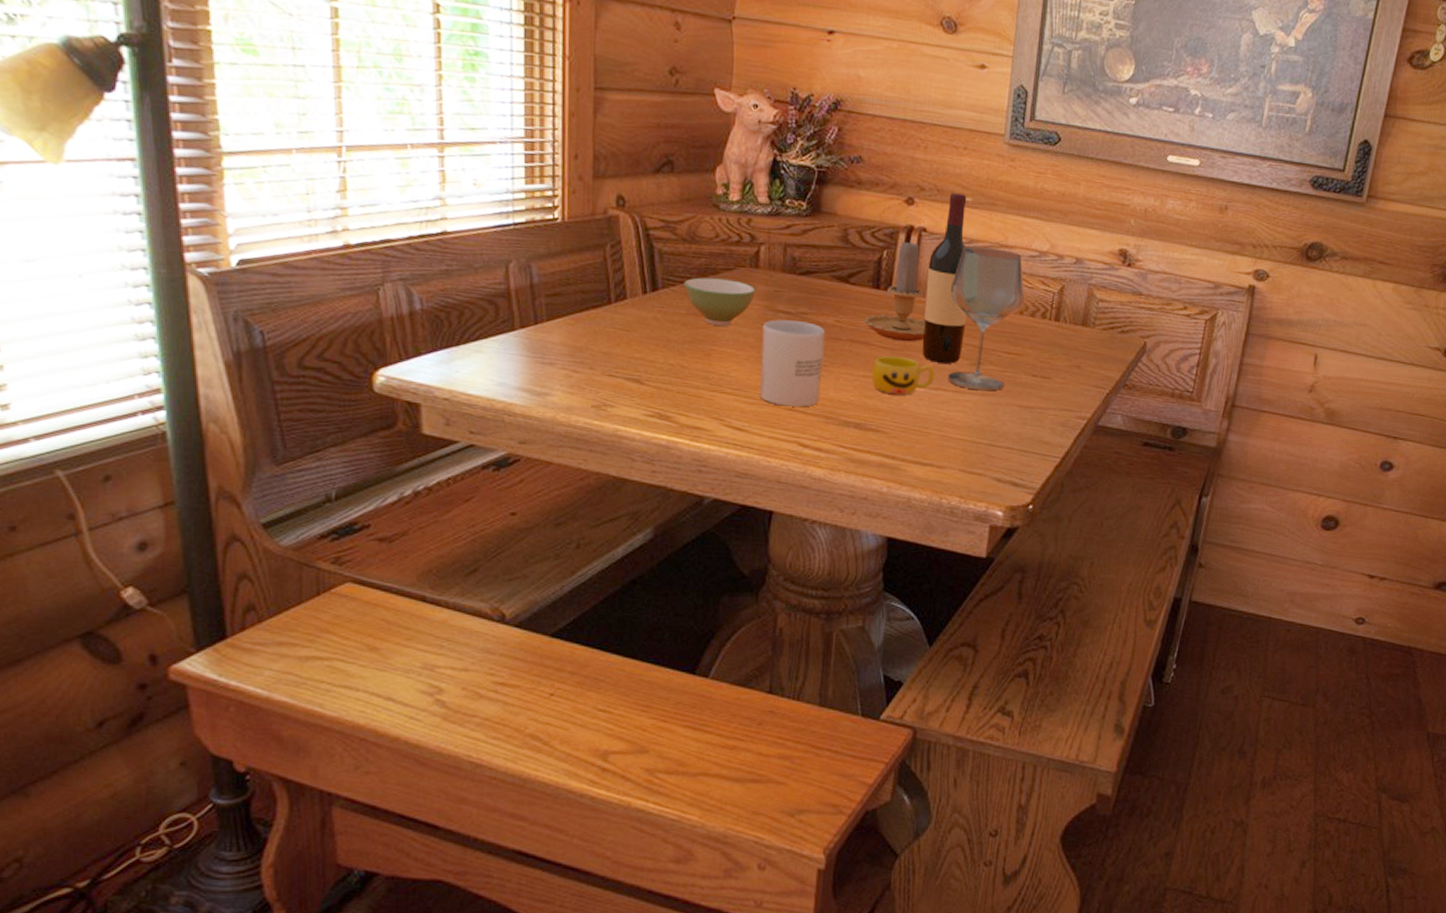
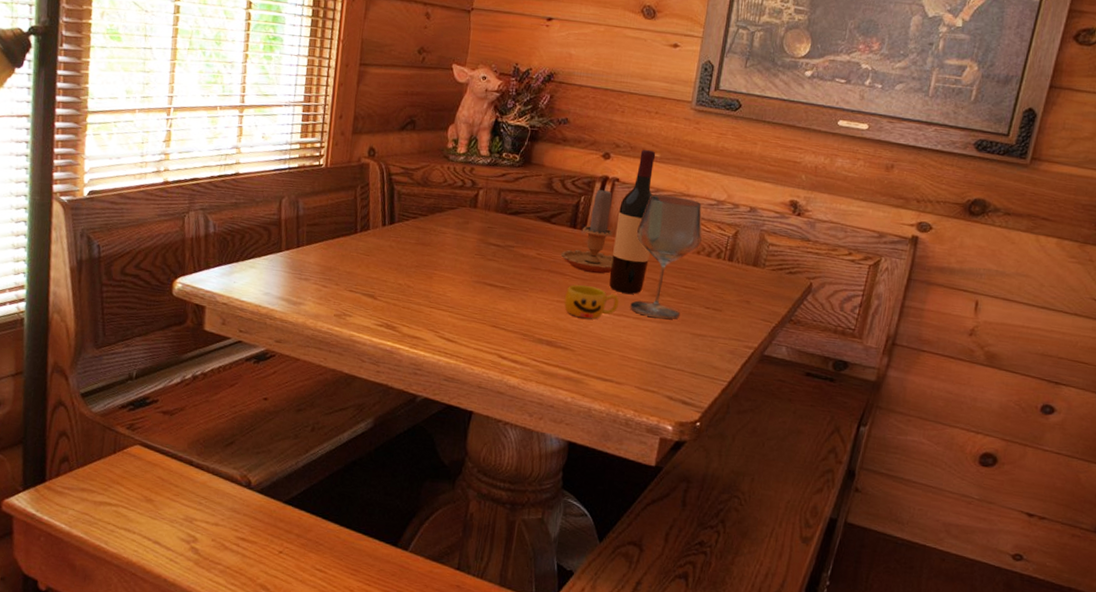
bowl: present [684,277,756,326] -> none [415,214,473,255]
mug: present [759,319,826,407] -> none [469,251,528,325]

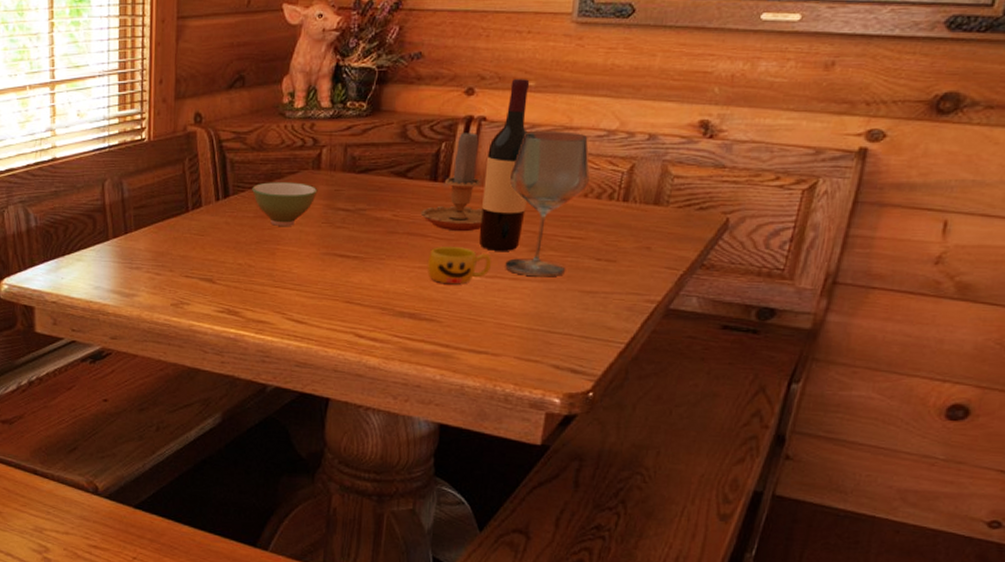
bowl: none [415,214,473,255] -> present [252,182,318,226]

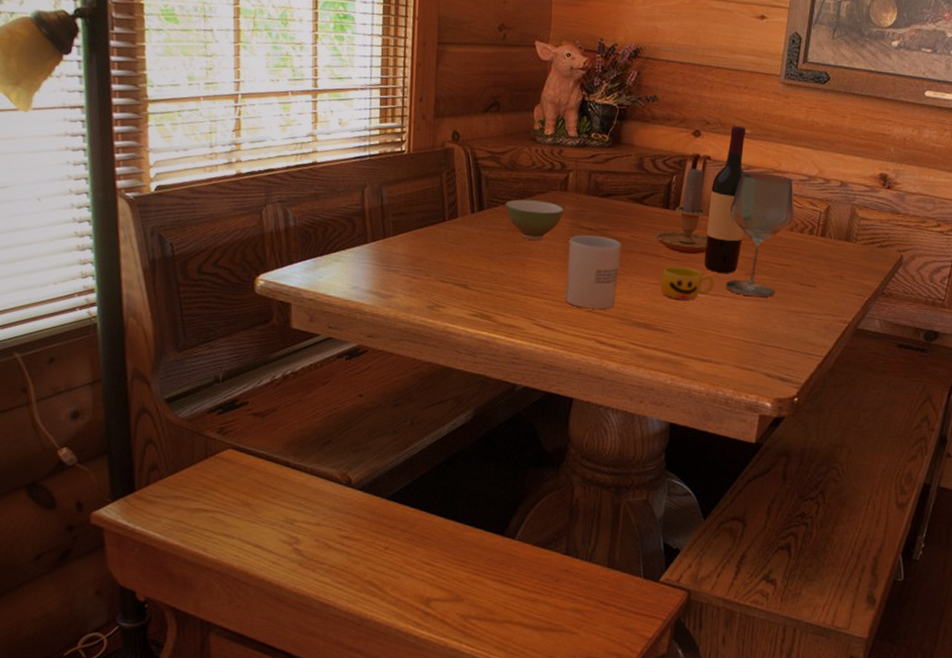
mug: none [319,217,383,300] -> present [565,235,622,310]

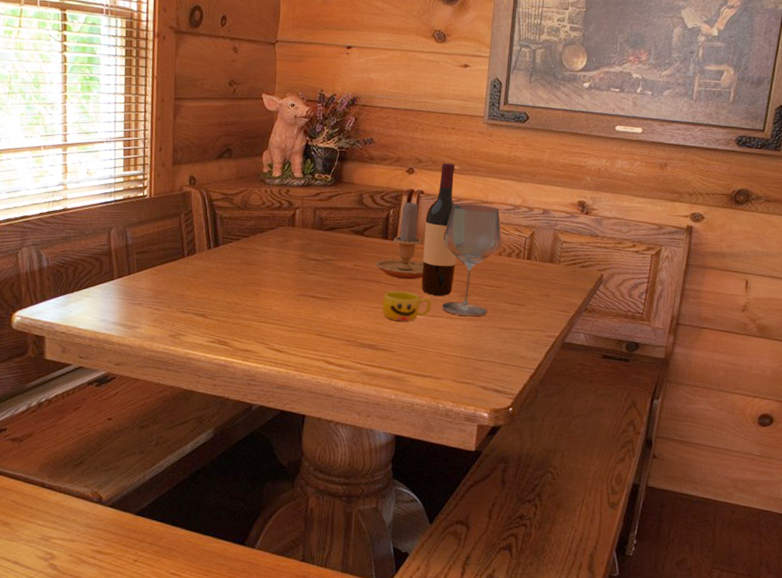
bowl: present [505,199,565,240] -> none [238,235,293,272]
mug: present [565,235,622,310] -> none [295,265,346,333]

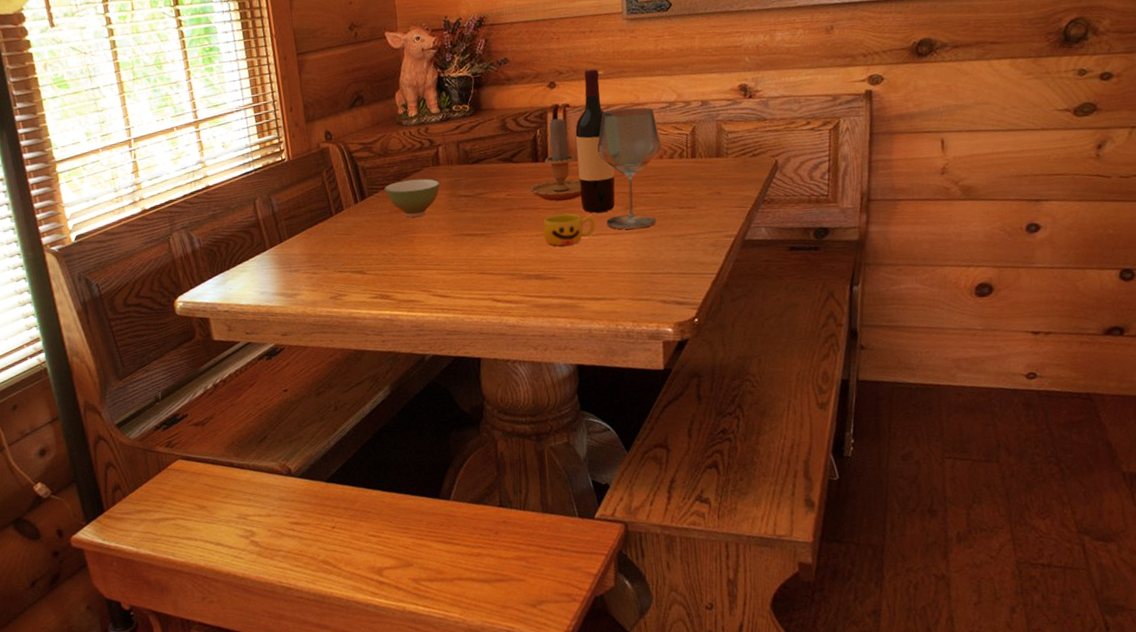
bowl: none [238,235,293,272] -> present [384,178,441,218]

